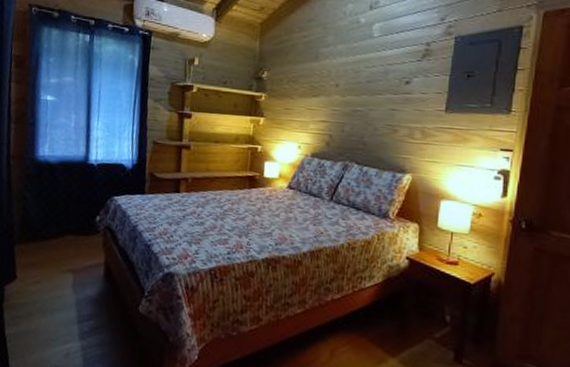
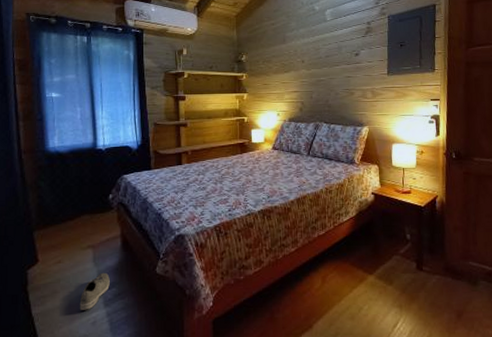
sneaker: none [53,301,88,340] -> present [79,272,110,310]

